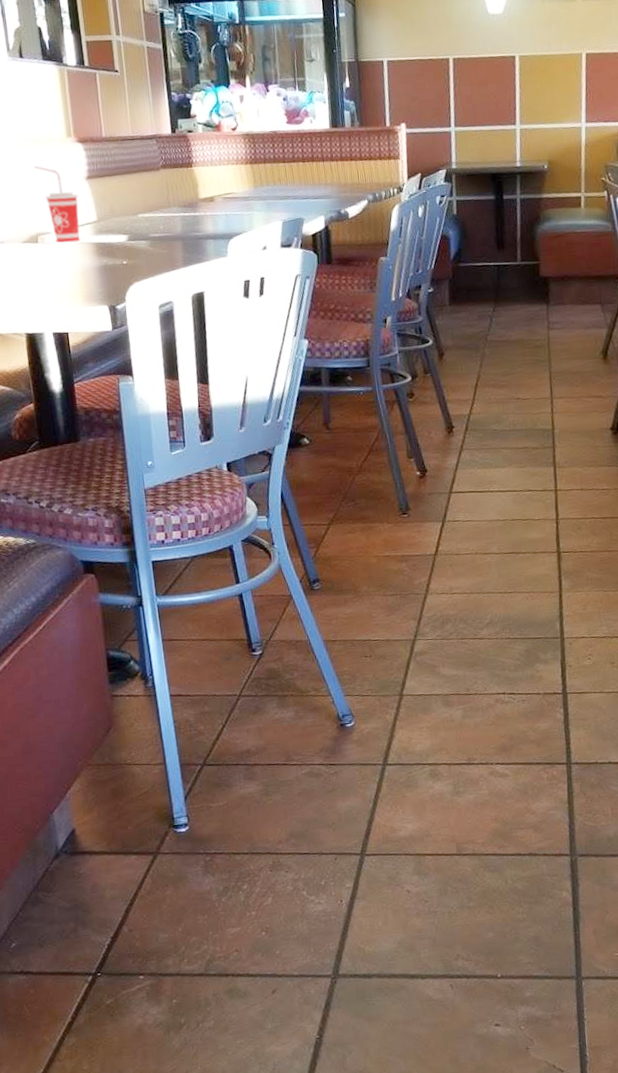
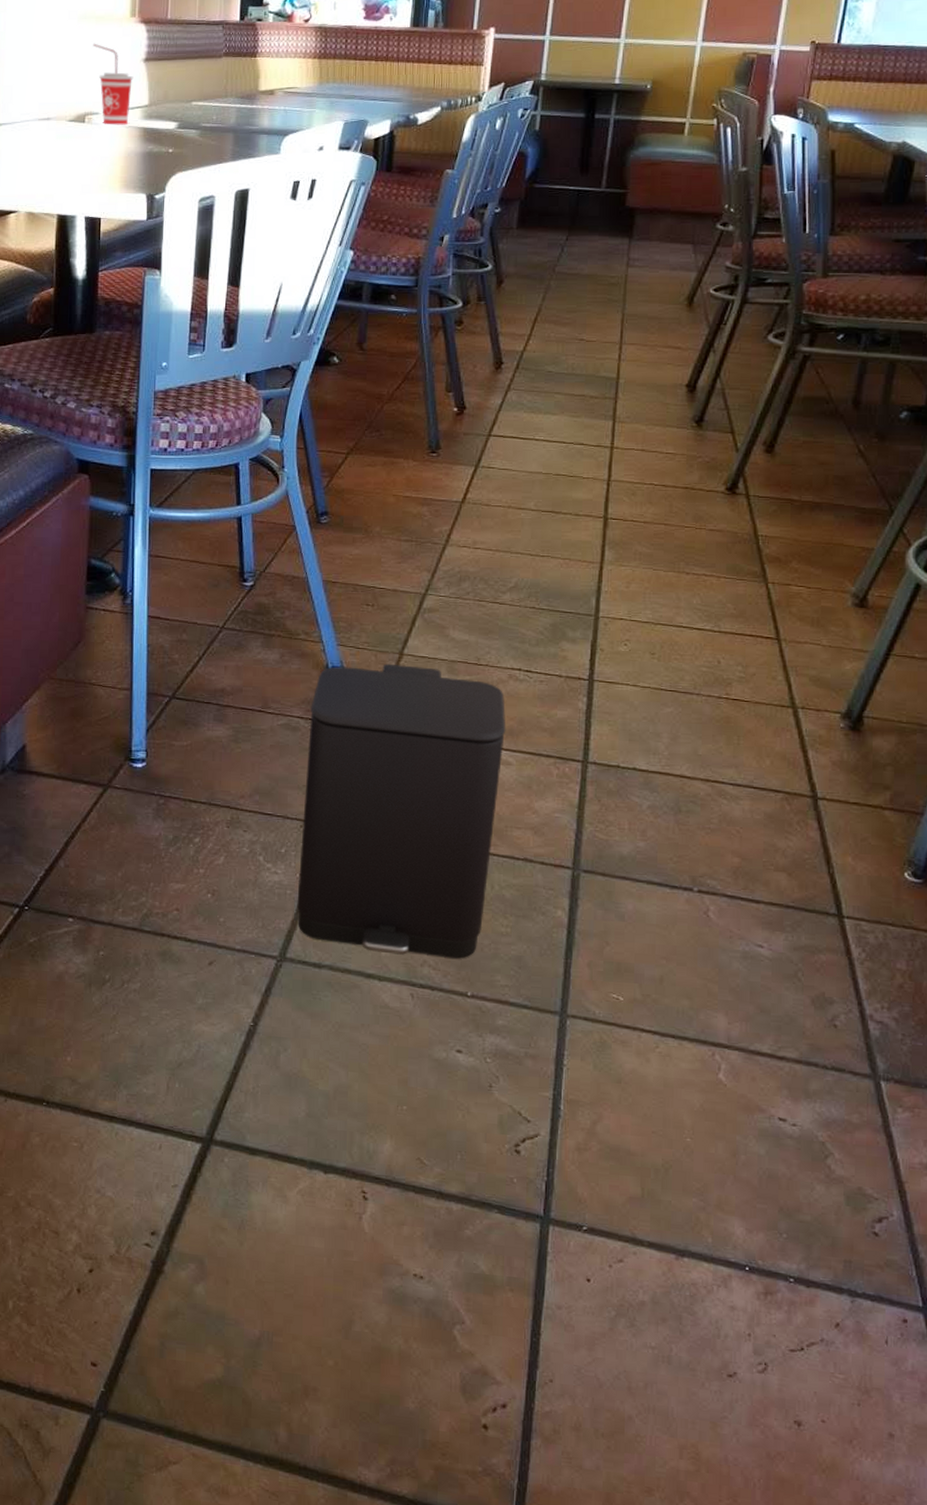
pedal bin: none [329,703,502,955] -> present [297,663,506,959]

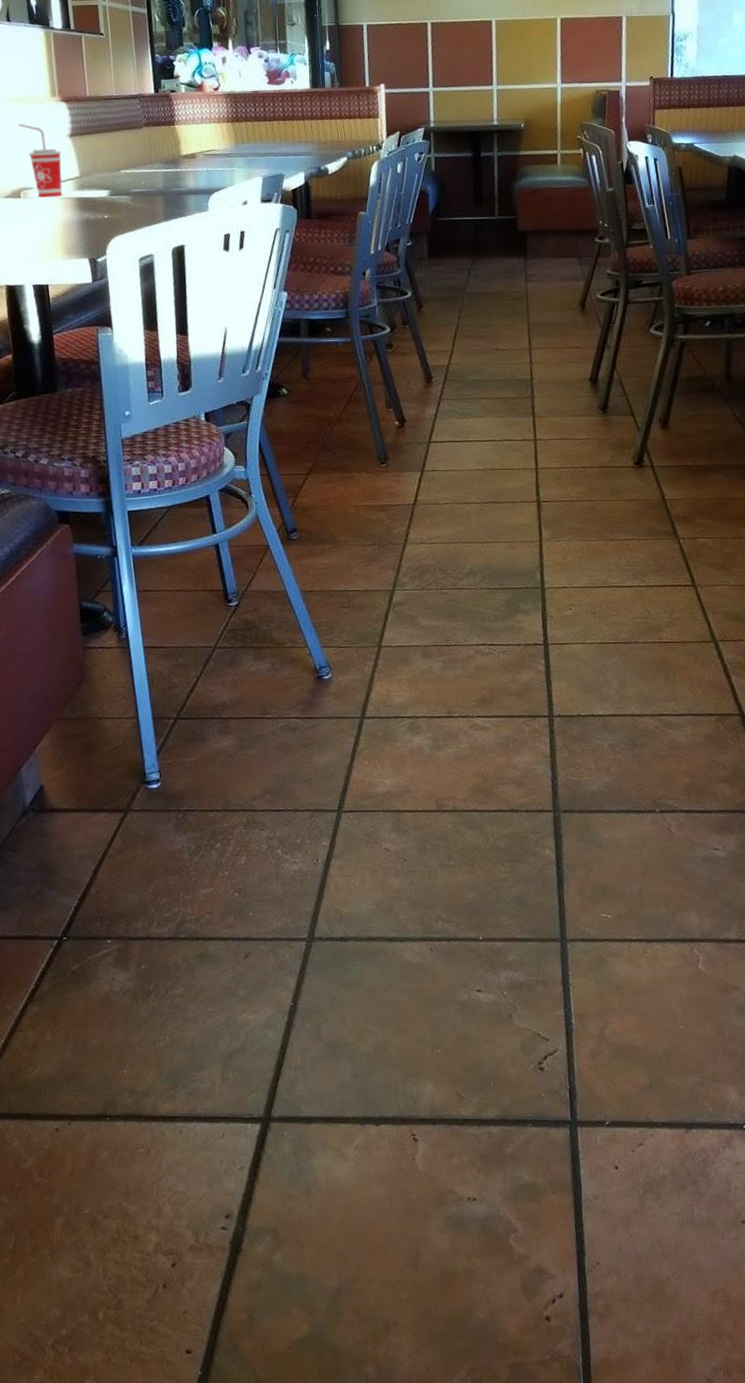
pedal bin: present [297,663,506,959] -> none [305,655,484,917]

